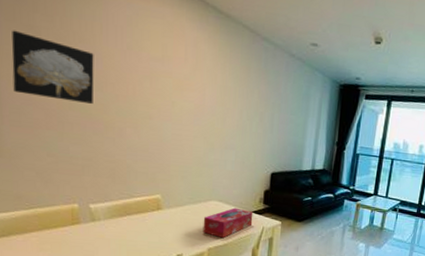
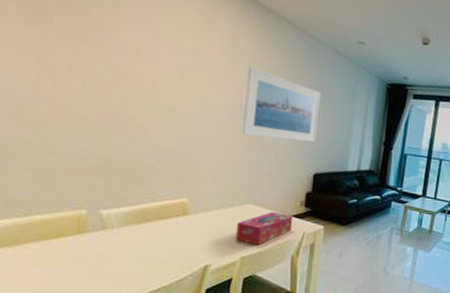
wall art: present [12,30,94,104] -> none [14,13,116,97]
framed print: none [205,71,277,143] -> present [242,66,321,142]

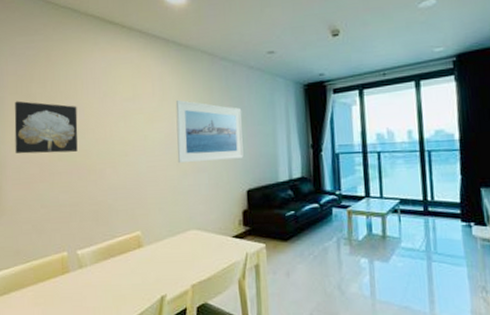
wall art: none [14,13,116,97] -> present [14,101,78,154]
tissue box: present [235,211,293,246] -> none [183,234,235,272]

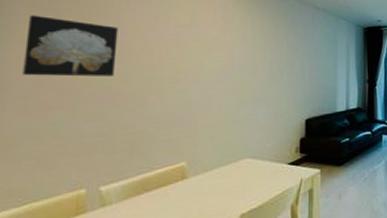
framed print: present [175,99,244,164] -> none [235,30,306,93]

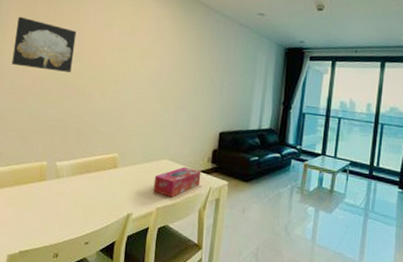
tissue box: none [234,162,290,200] -> present [153,166,202,198]

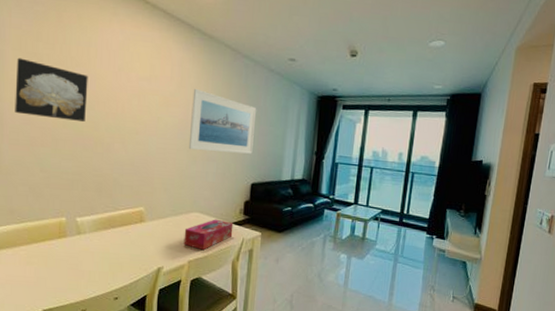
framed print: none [161,41,227,104] -> present [188,88,257,154]

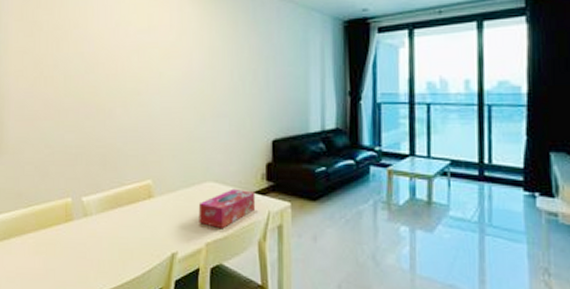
wall art: present [15,57,88,122] -> none [19,28,87,88]
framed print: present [188,88,257,154] -> none [195,33,271,106]

